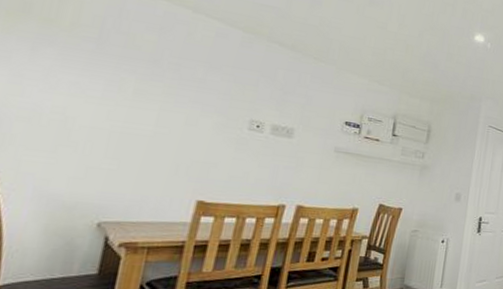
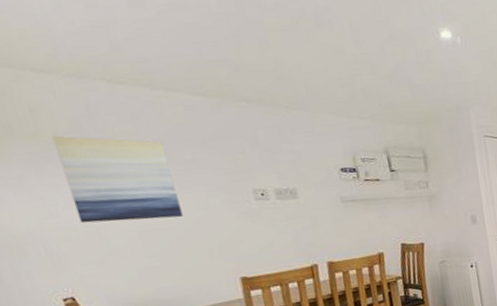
wall art: none [50,25,180,127] -> present [52,135,183,224]

